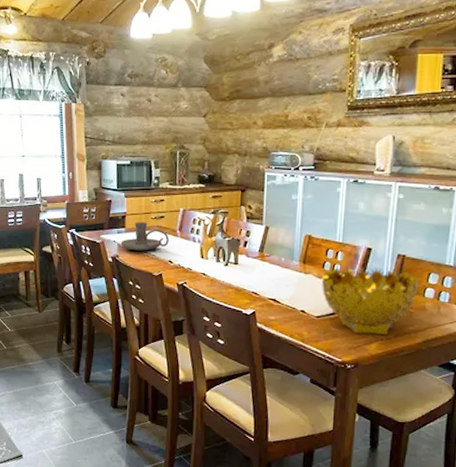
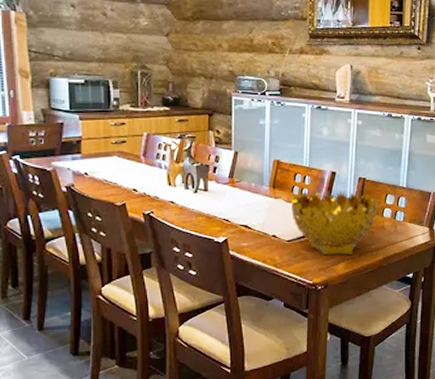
candle holder: present [121,222,169,251] -> none [76,147,132,179]

